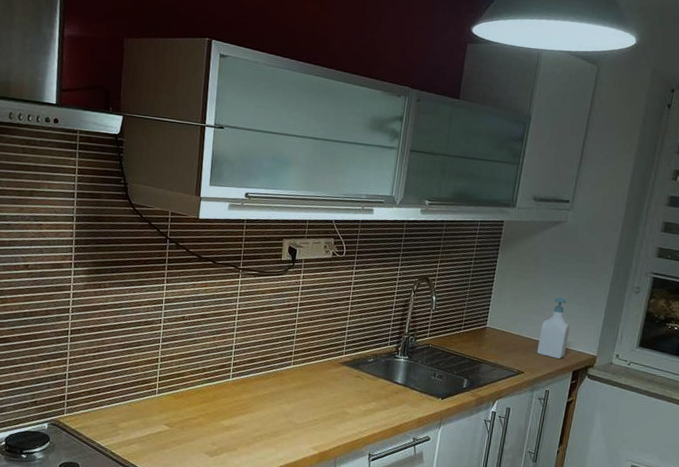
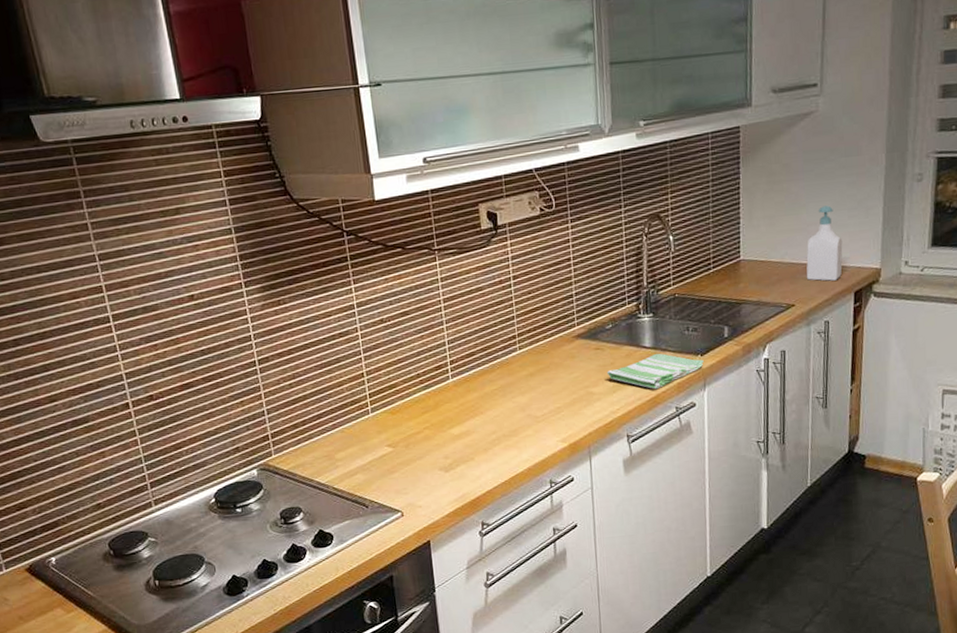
dish towel: none [361,389,443,420] -> present [606,353,704,390]

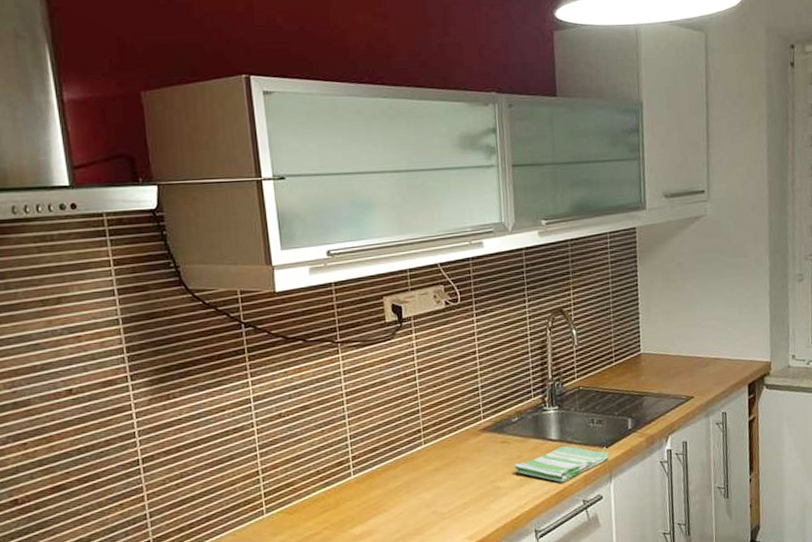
soap bottle: present [806,205,843,281] -> none [702,302,736,374]

